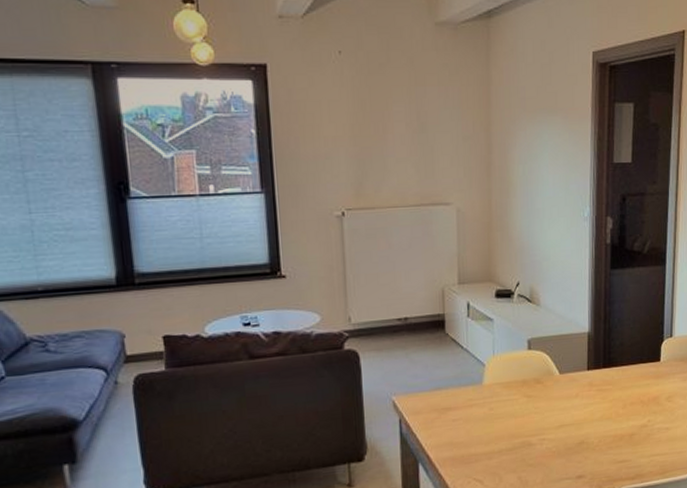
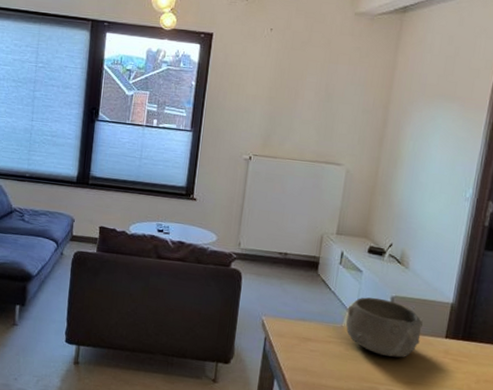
bowl: none [484,344,564,405] -> present [345,297,423,358]

